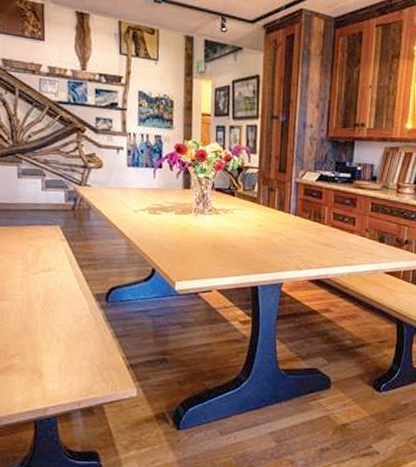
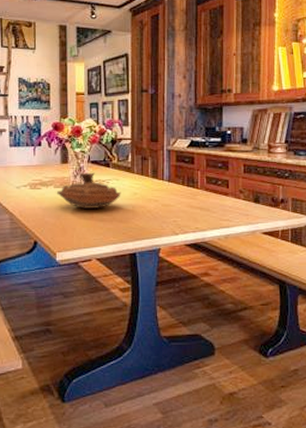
decorative bowl: none [178,200,246,239] -> present [57,172,121,208]

